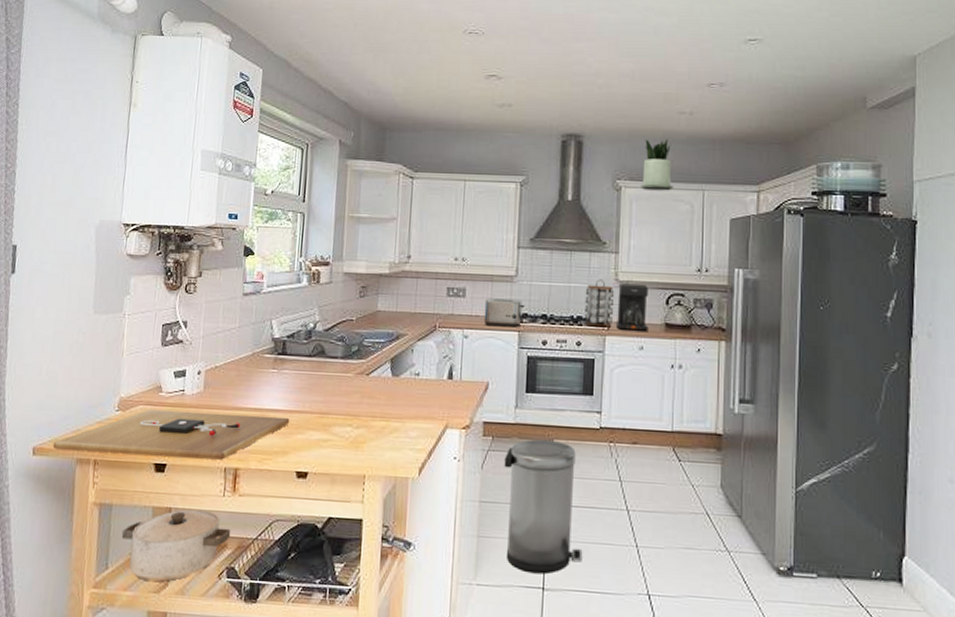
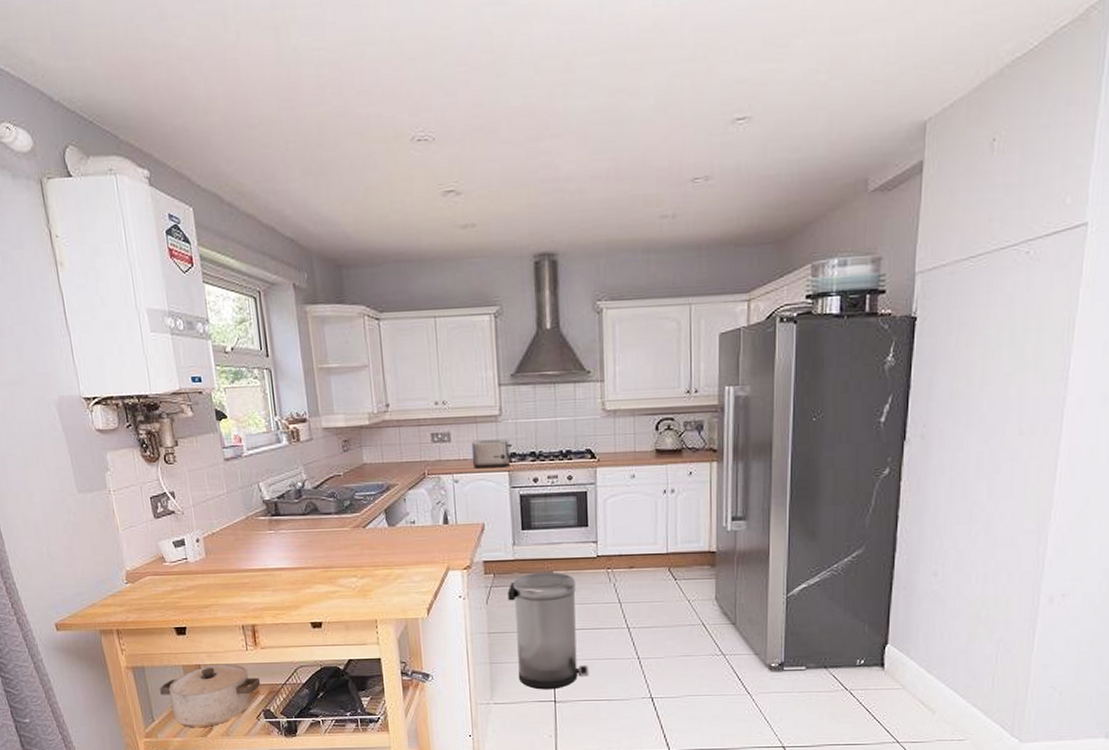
cutting board: present [52,409,290,460] -> none [73,574,296,623]
spice rack: present [584,279,615,328] -> none [572,410,603,460]
coffee maker: present [615,283,648,331] -> none [605,411,639,460]
planter: present [639,139,675,192] -> none [621,249,659,311]

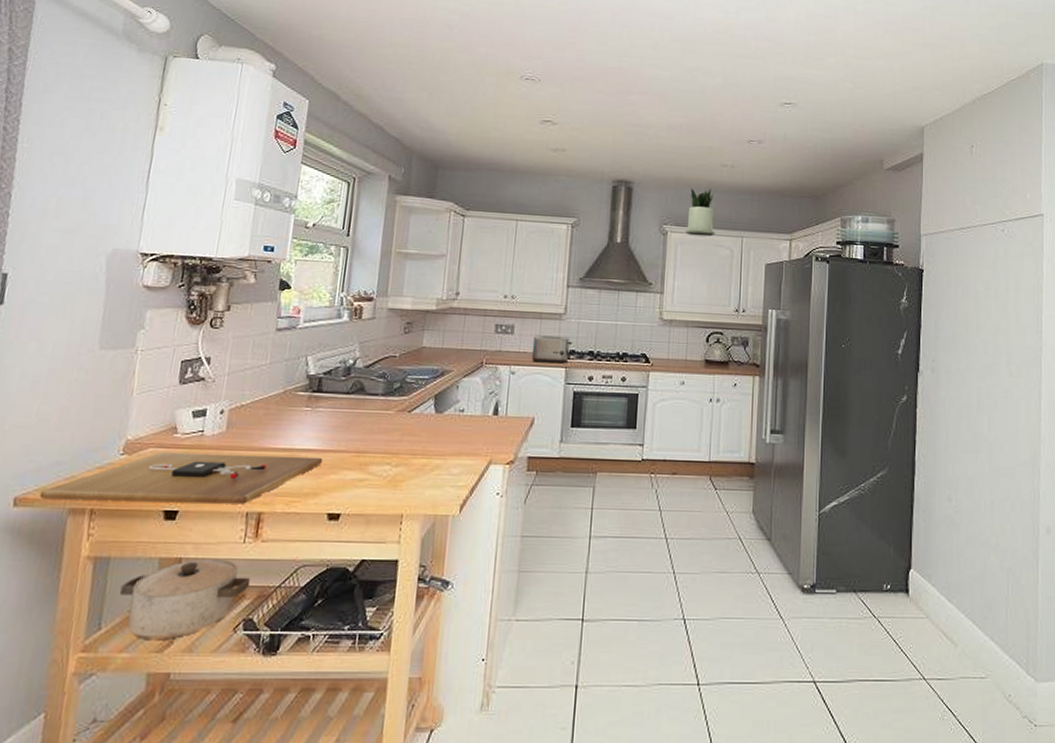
cutting board: none [73,574,296,623] -> present [39,451,323,504]
pedal bin: present [507,571,589,690] -> none [547,472,622,606]
planter: none [621,249,659,311] -> present [684,189,716,238]

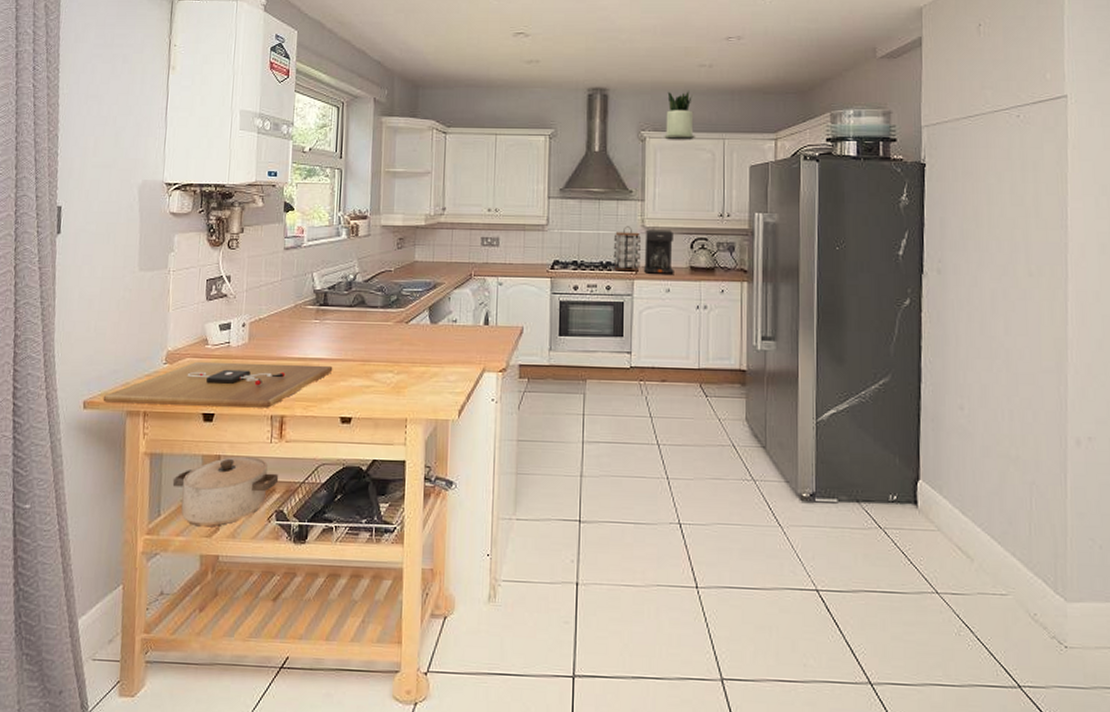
toaster: present [531,335,573,364] -> none [517,246,557,274]
spice rack: none [629,318,659,364] -> present [613,226,642,272]
coffee maker: none [659,322,690,367] -> present [643,229,674,274]

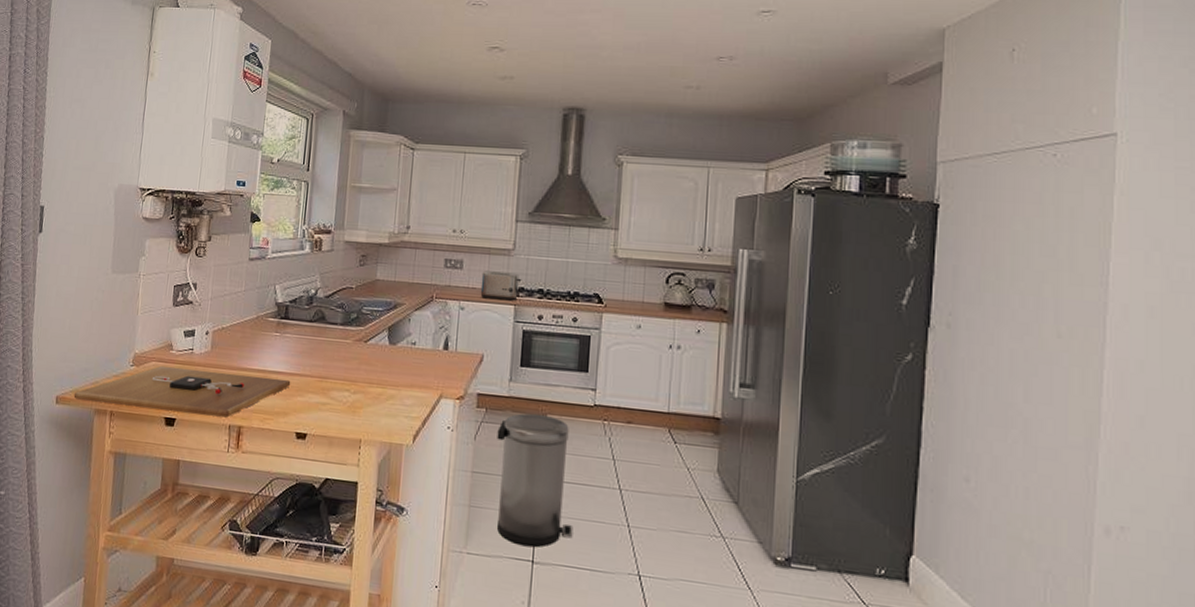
cooking pot: present [172,456,279,527] -> none [134,463,234,530]
toaster: none [517,246,557,274] -> present [480,271,522,301]
pedal bin: none [540,379,617,508] -> present [497,413,574,548]
spice rack: present [613,226,642,272] -> none [581,255,613,305]
coffee maker: present [643,229,674,274] -> none [613,260,648,310]
planter: present [663,91,696,142] -> none [641,114,678,169]

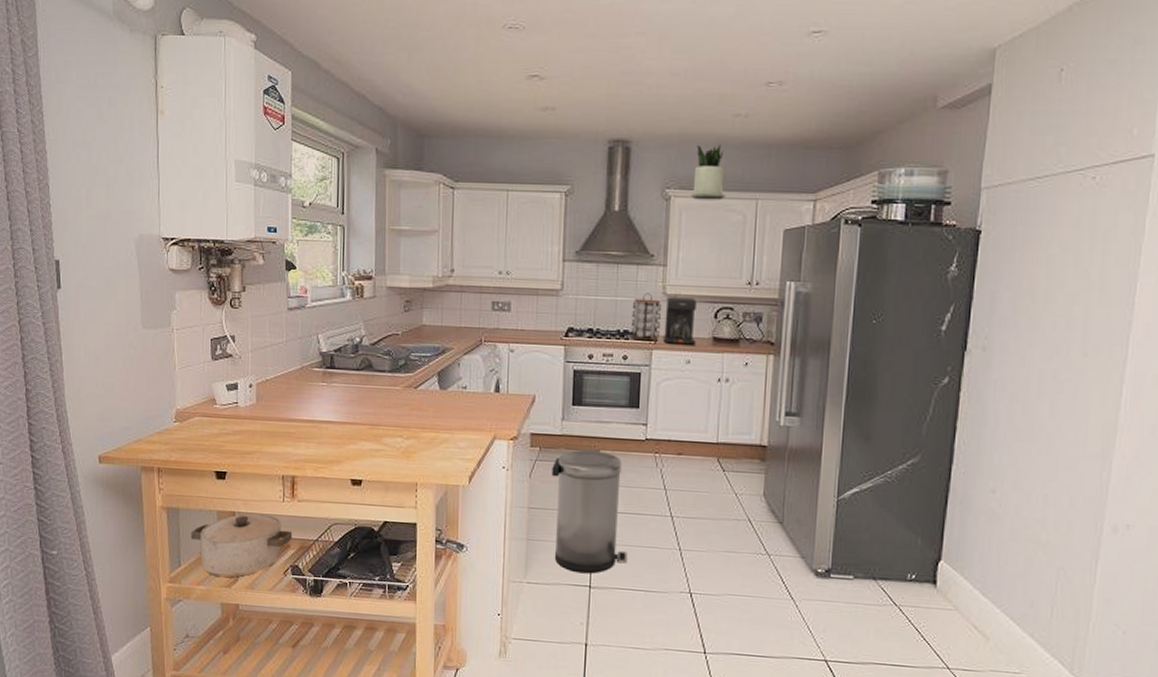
cutting board: present [73,365,291,418] -> none [117,420,342,468]
cooking pot: none [134,463,234,530] -> present [190,513,293,578]
toaster: present [480,271,522,301] -> none [529,312,571,342]
spice rack: none [581,255,613,305] -> present [631,293,662,342]
coffee maker: none [613,260,648,310] -> present [662,297,696,345]
planter: none [641,114,678,169] -> present [689,144,727,202]

